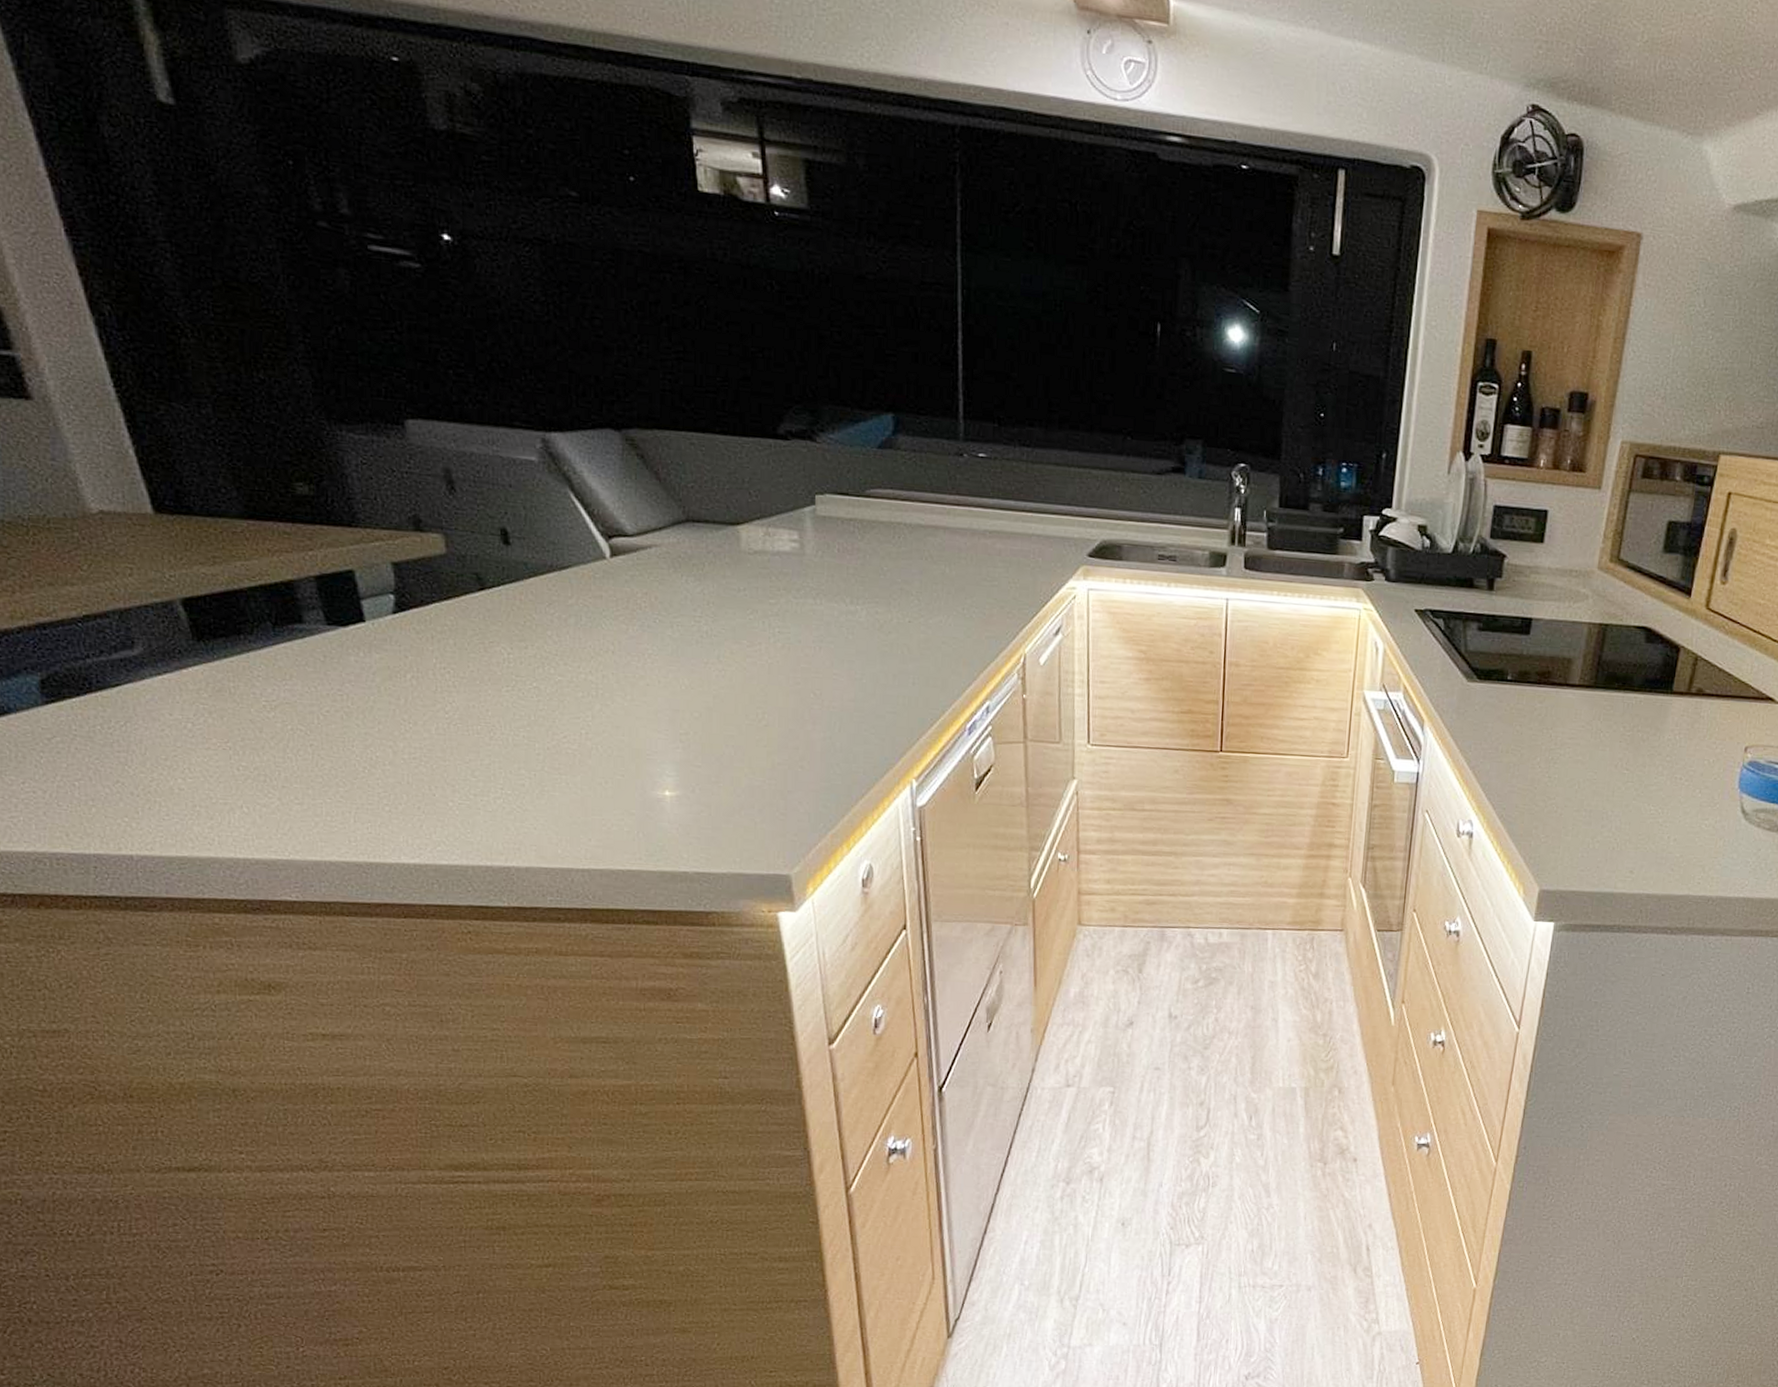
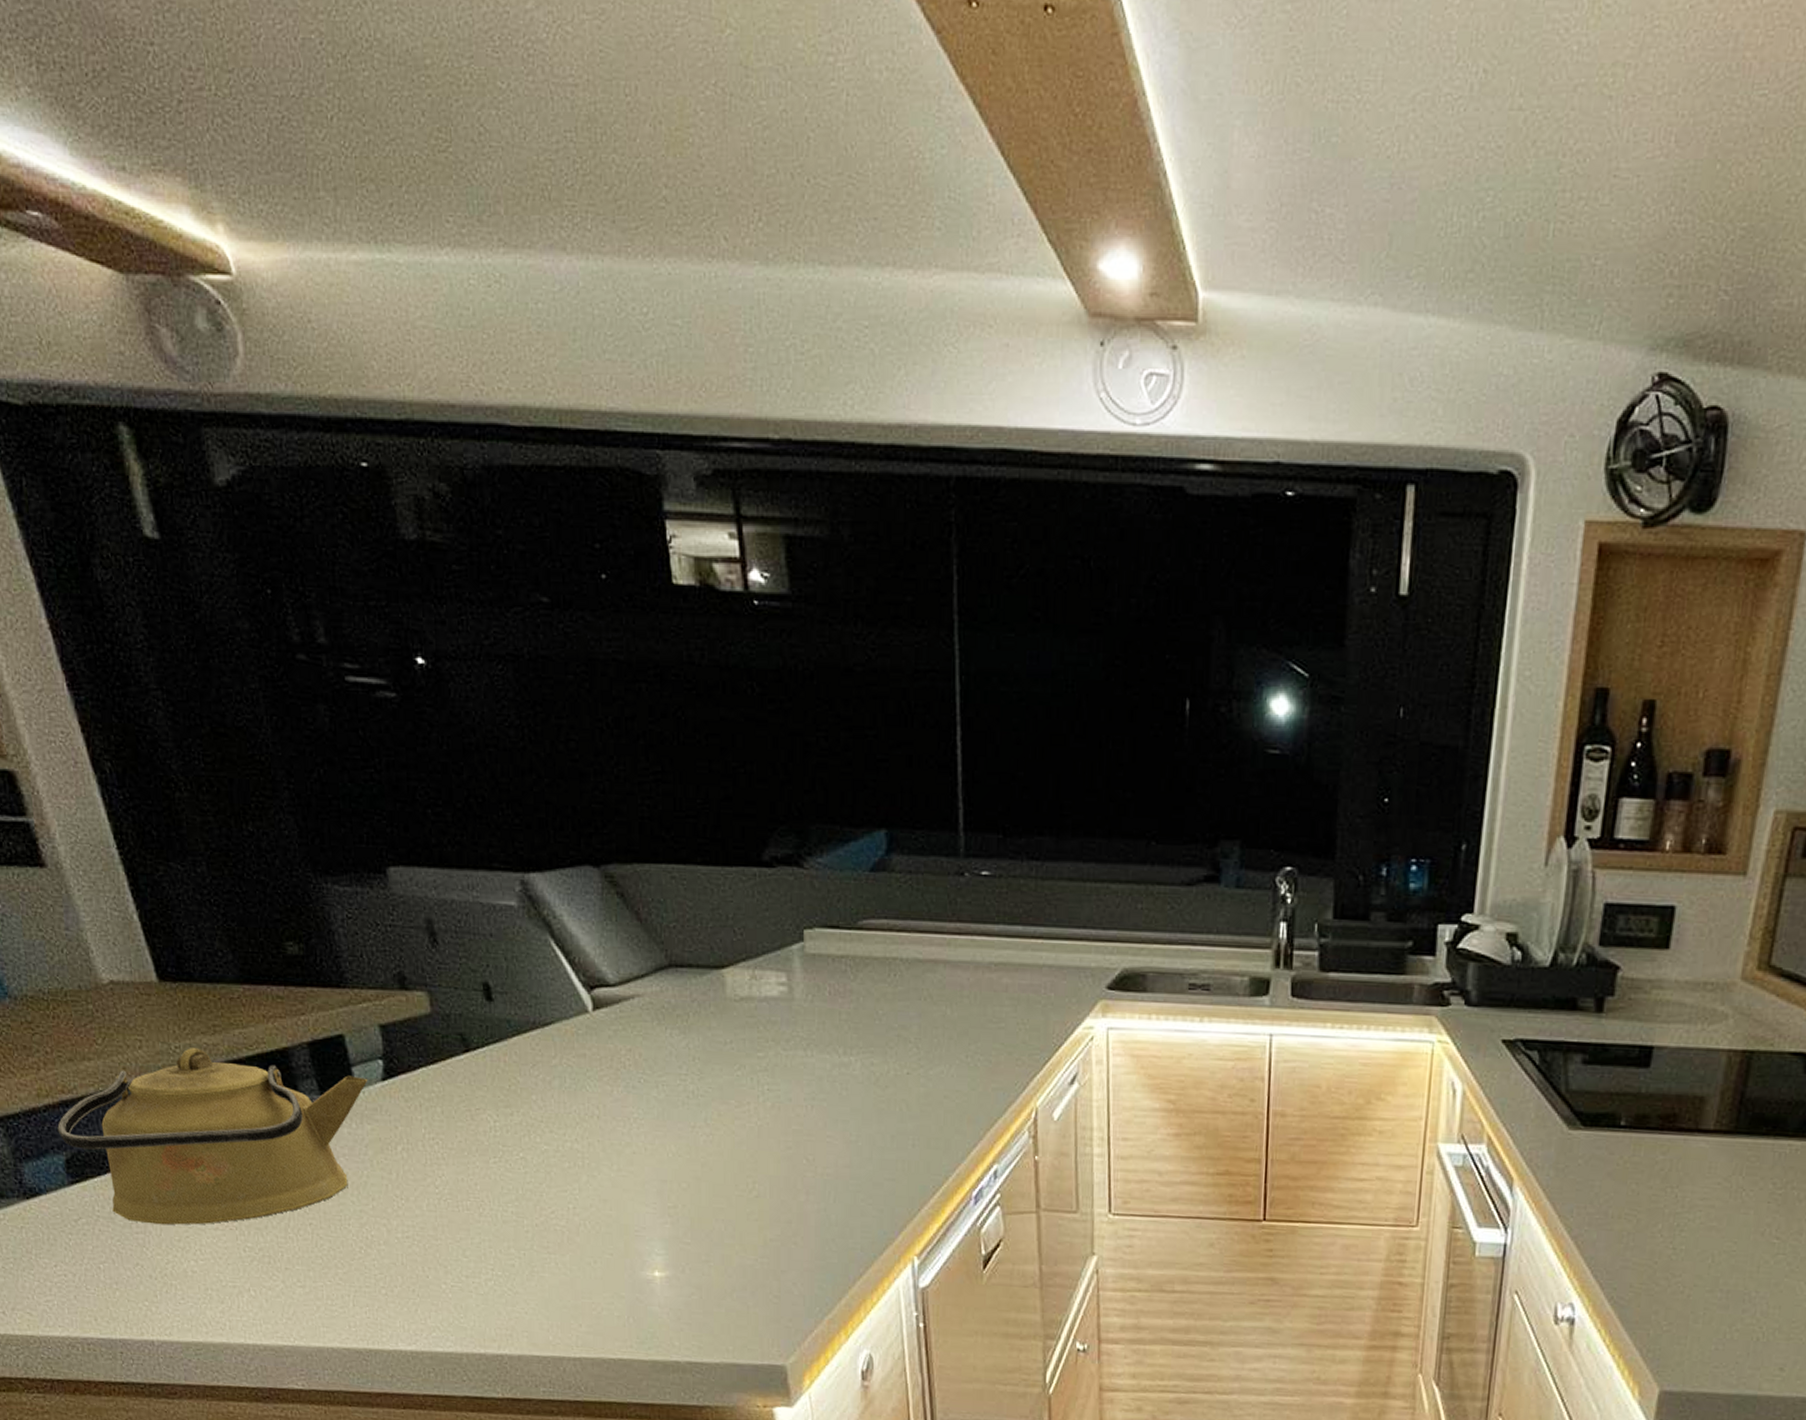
kettle: none [32,577,378,745] -> present [57,1048,368,1225]

